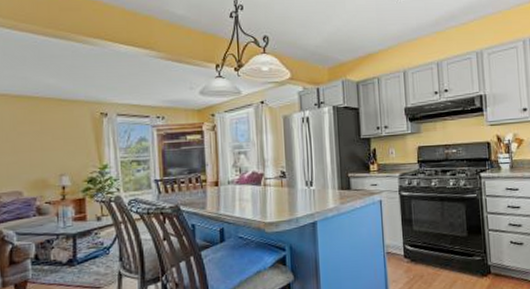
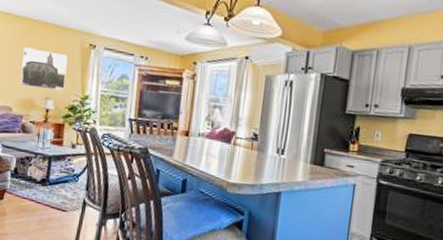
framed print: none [27,126,80,167] -> present [20,47,68,91]

